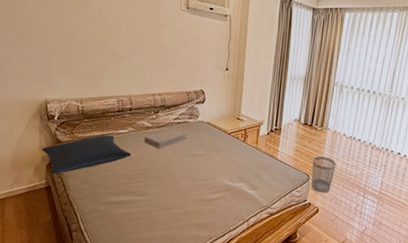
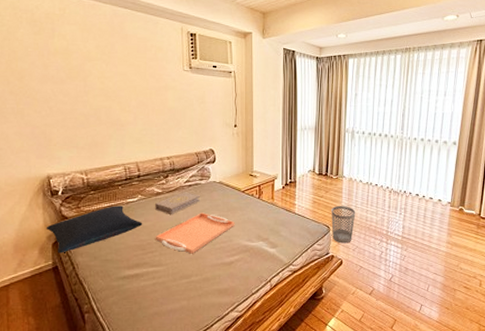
serving tray: none [143,150,219,188] -> present [156,213,235,254]

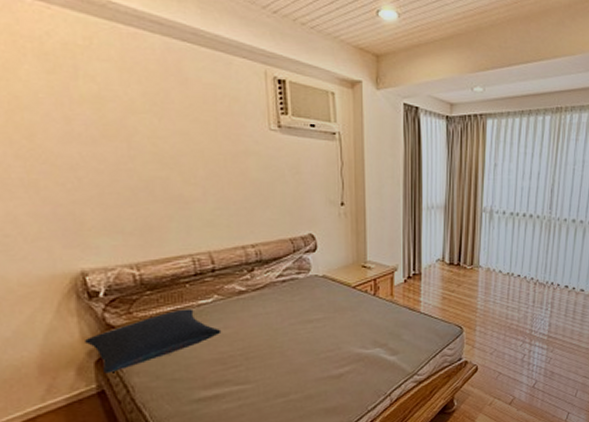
book: present [155,192,201,214] -> none [238,289,299,318]
serving tray: present [156,213,235,254] -> none [240,315,344,367]
wastebasket: present [331,205,356,244] -> none [464,301,494,347]

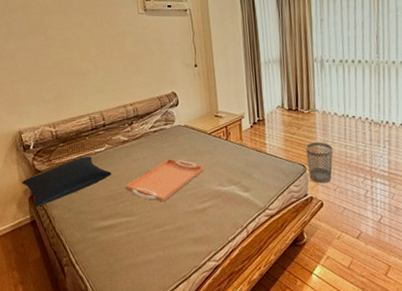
serving tray: none [240,315,344,367] -> present [126,158,204,202]
wastebasket: none [464,301,494,347] -> present [305,141,333,184]

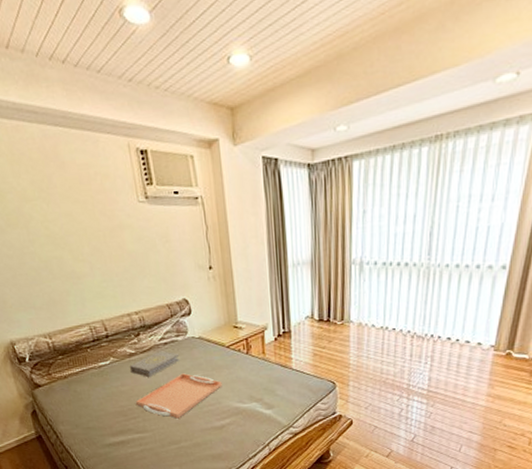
pillow: present [21,156,112,207] -> none [21,370,120,423]
book: none [122,138,167,162] -> present [130,351,180,377]
wastebasket: present [305,141,333,184] -> none [336,356,368,401]

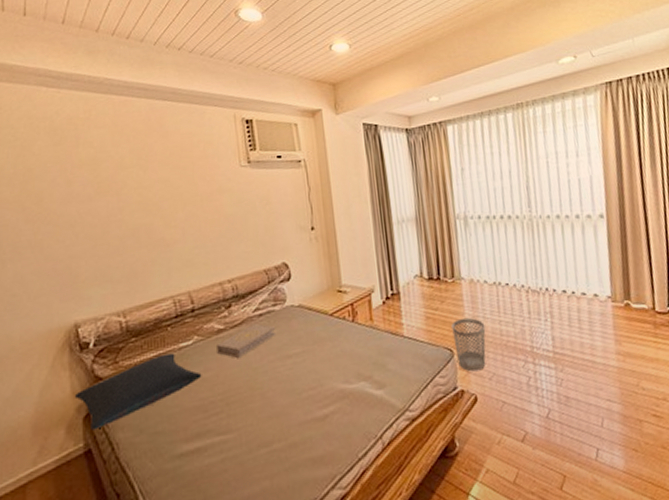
pillow: none [21,370,120,423] -> present [74,353,202,431]
serving tray: present [136,373,222,419] -> none [221,350,325,411]
wastebasket: none [336,356,368,401] -> present [451,317,486,372]

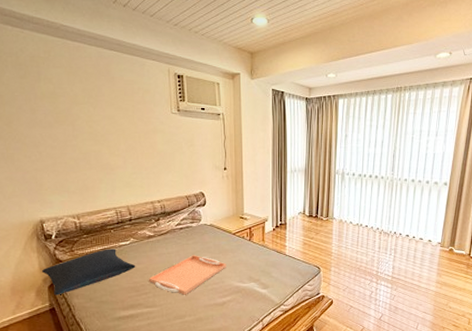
book: present [217,324,277,358] -> none [148,235,192,257]
serving tray: none [221,350,325,411] -> present [149,255,226,295]
wastebasket: present [451,317,486,372] -> none [322,246,346,284]

